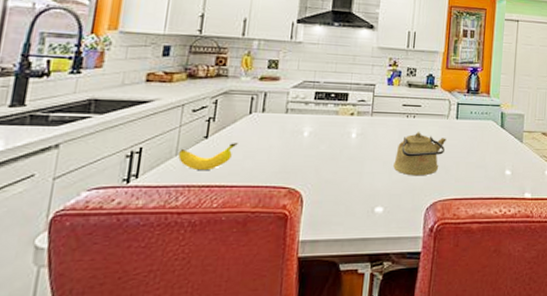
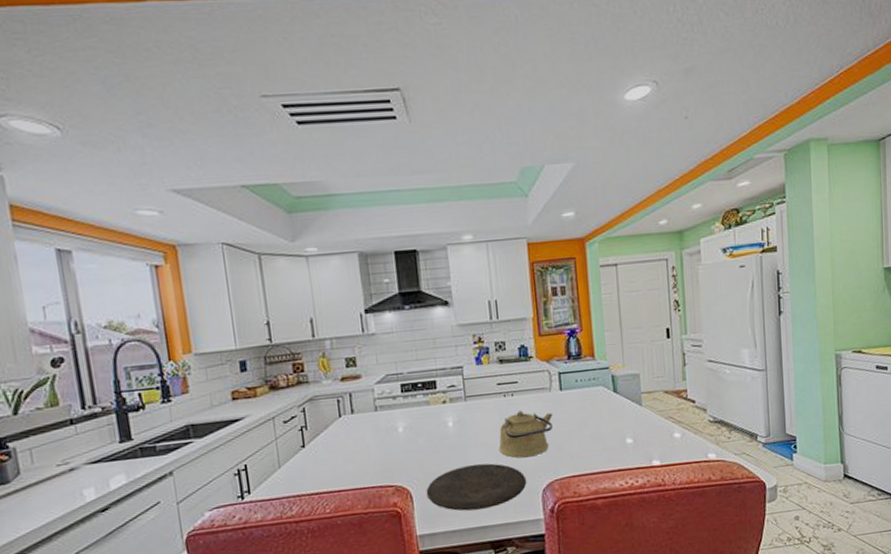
banana: present [178,143,238,171] -> none [281,448,335,480]
plate: none [317,176,413,221] -> present [426,463,527,511]

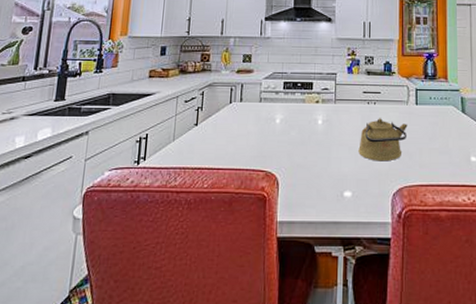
plate: present [426,463,527,511] -> none [291,161,379,205]

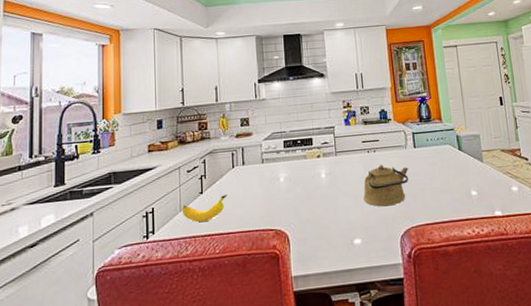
banana: none [175,130,222,155] -> present [182,195,227,222]

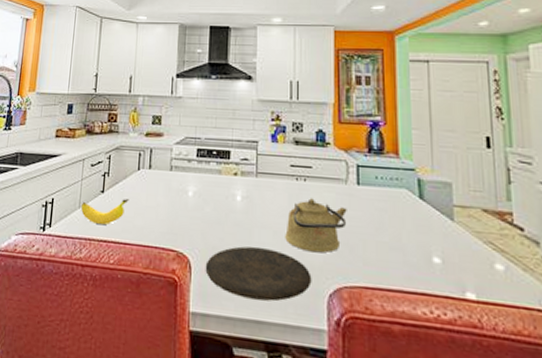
plate: none [301,211,387,255] -> present [205,246,312,302]

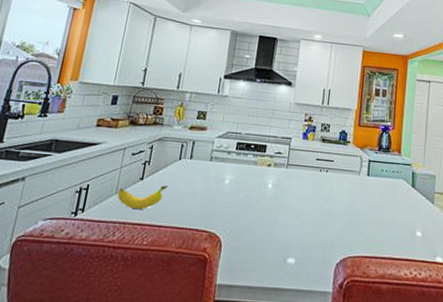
plate: present [205,246,312,302] -> none [234,226,324,271]
kettle: present [285,198,347,253] -> none [306,186,358,231]

